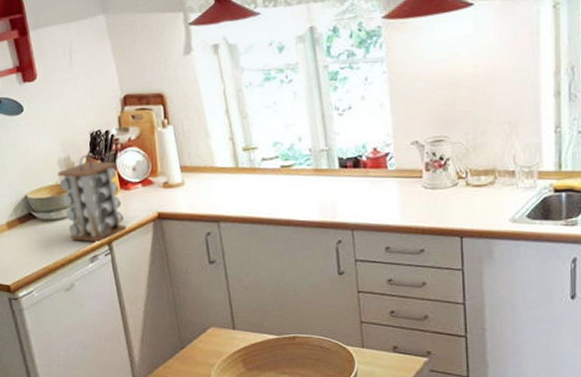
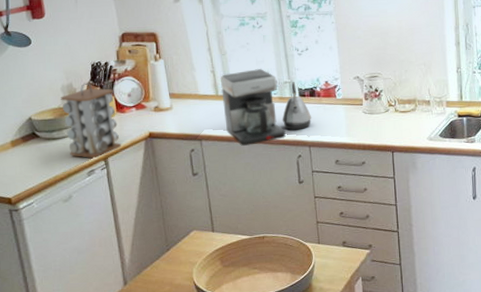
coffee maker: none [240,134,322,229] -> present [220,69,286,146]
kettle: none [317,150,356,210] -> present [282,82,312,130]

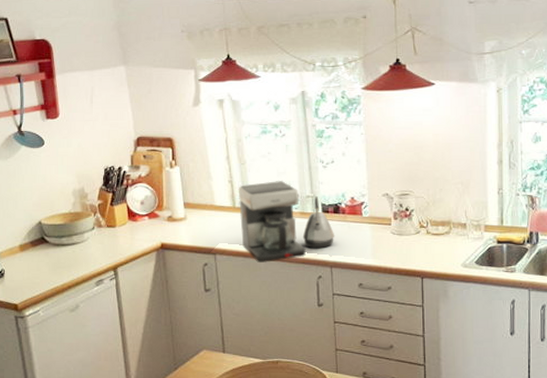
spice rack: present [61,82,121,158] -> none [72,187,132,267]

